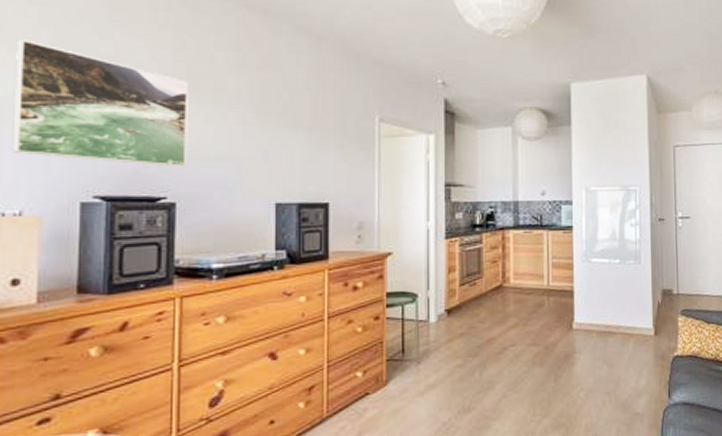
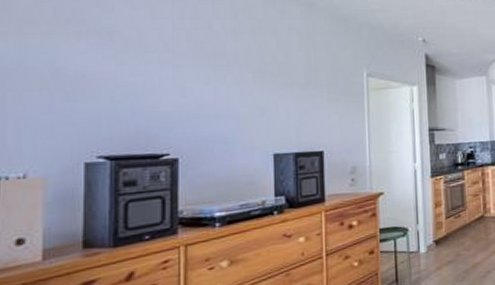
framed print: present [12,39,188,167] -> none [15,14,188,126]

